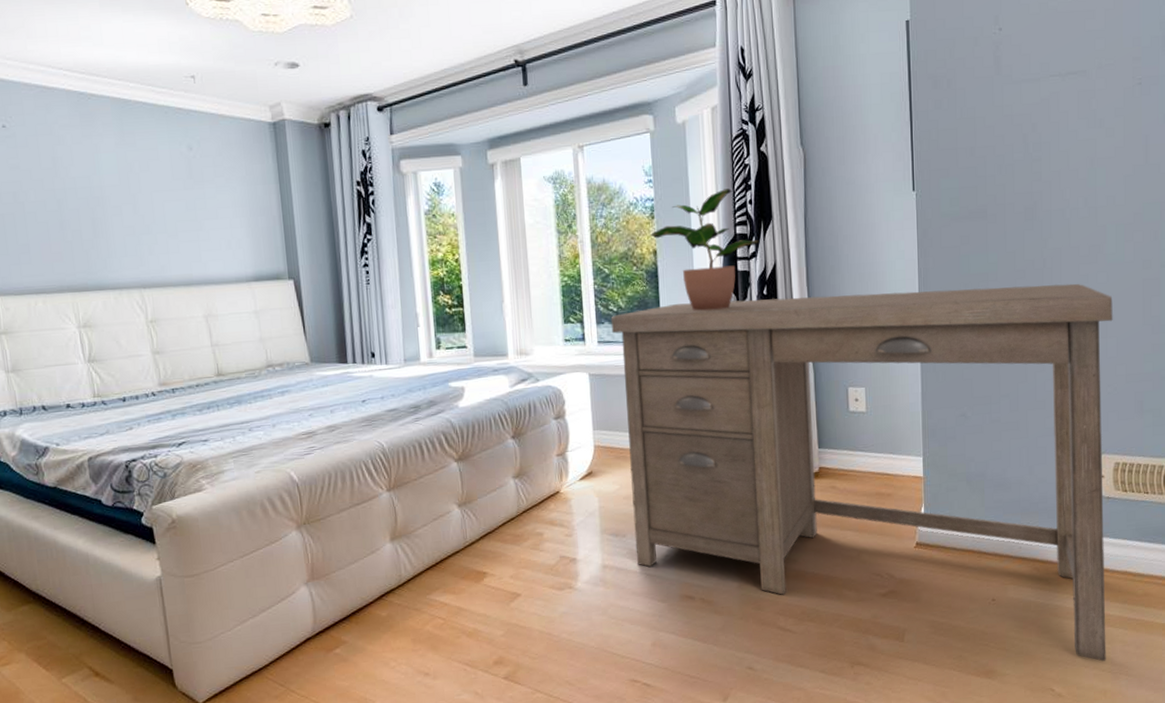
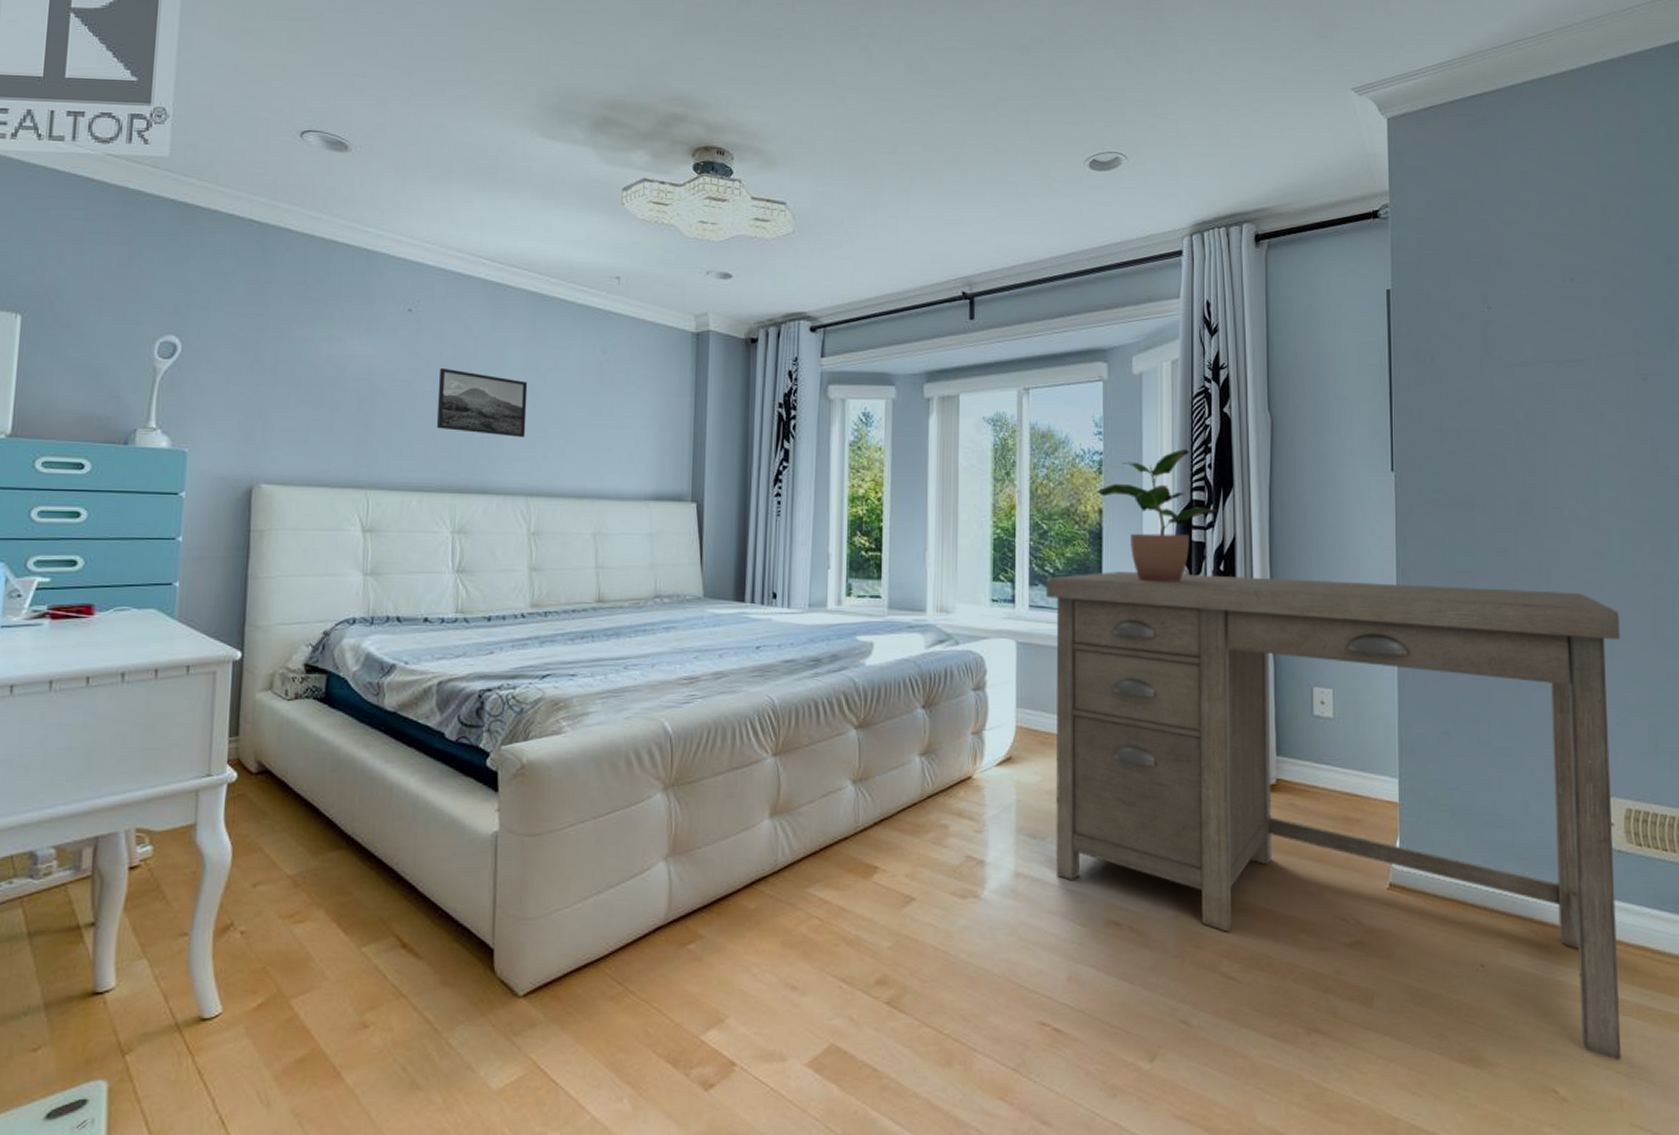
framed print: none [41,178,130,236] -> present [436,368,528,438]

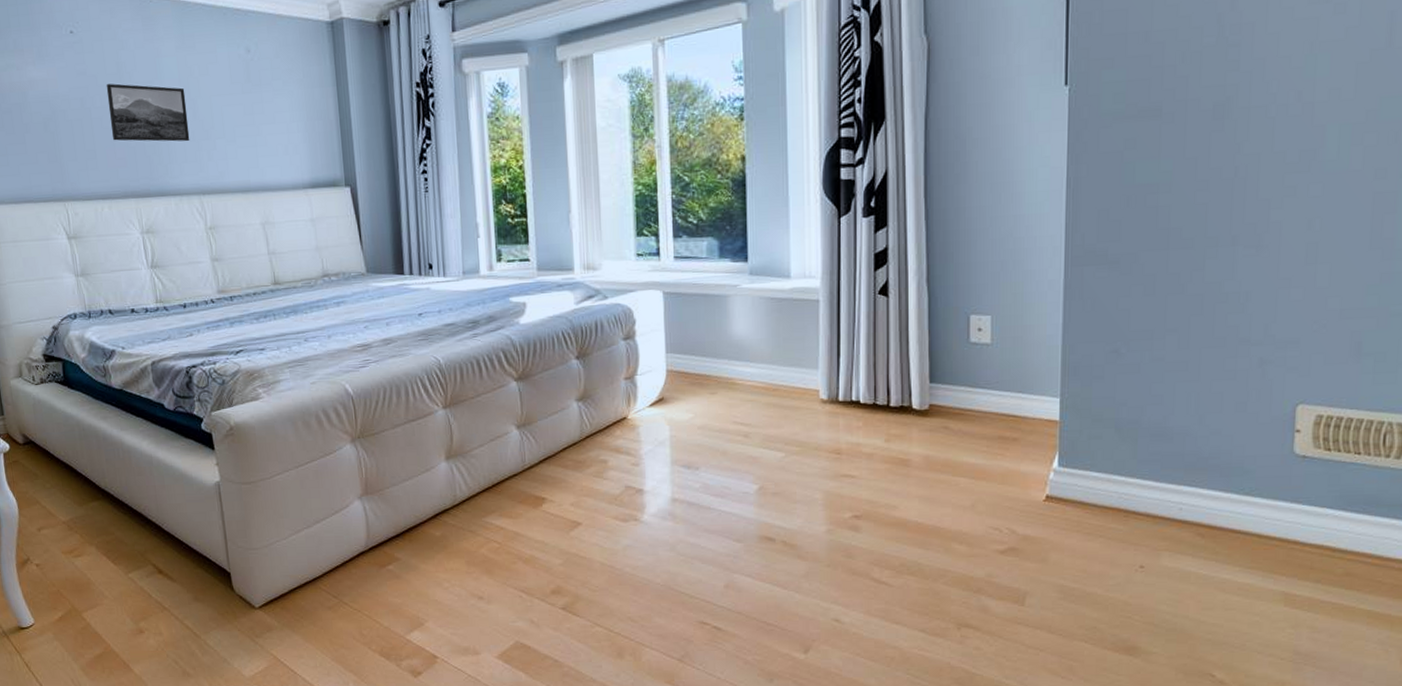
desk: present [1045,571,1622,1060] -> none [689,196,1328,648]
potted plant: present [1097,449,1218,582] -> none [739,85,869,225]

